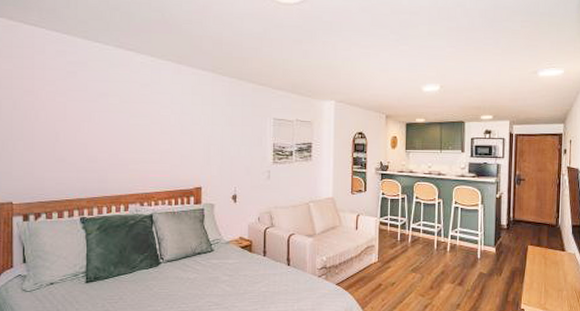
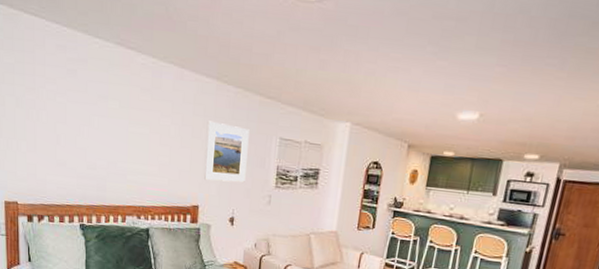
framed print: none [204,108,245,163] -> present [203,121,250,183]

